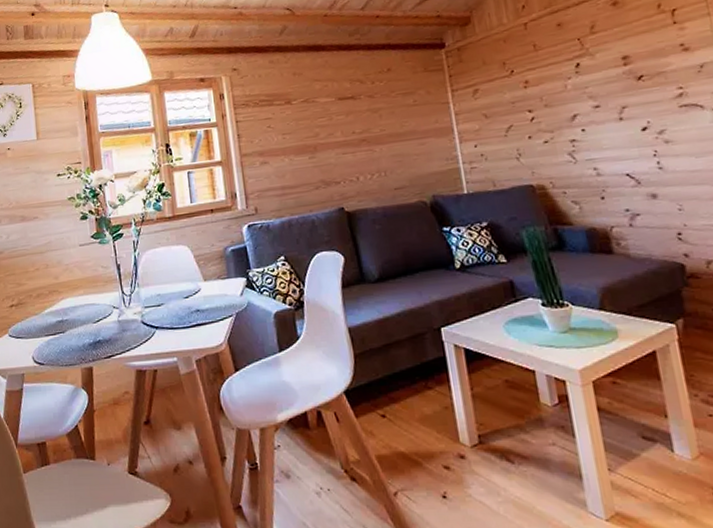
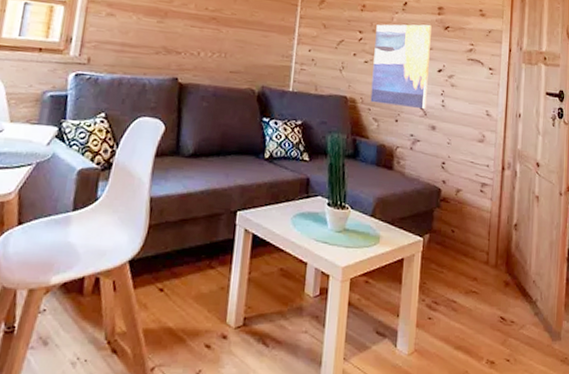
wall art: none [548,79,638,185] -> present [370,24,432,110]

